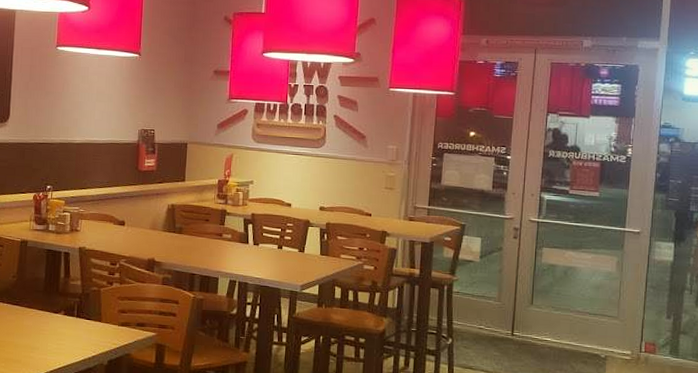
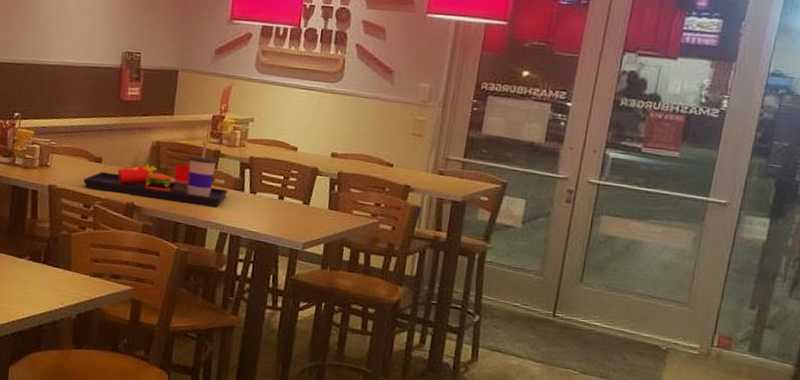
food tray: none [110,201,235,259] -> present [83,139,228,208]

